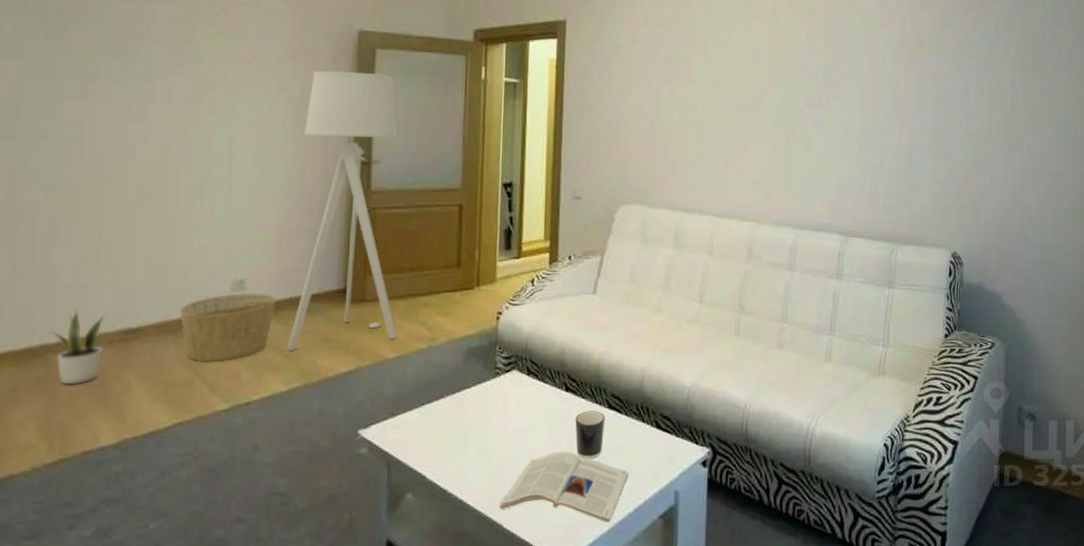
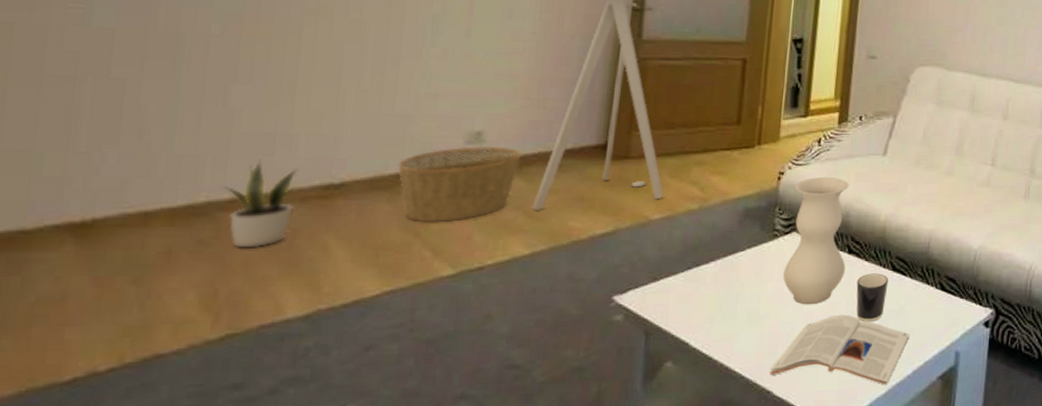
vase: none [506,316,564,441] -> present [783,176,849,305]

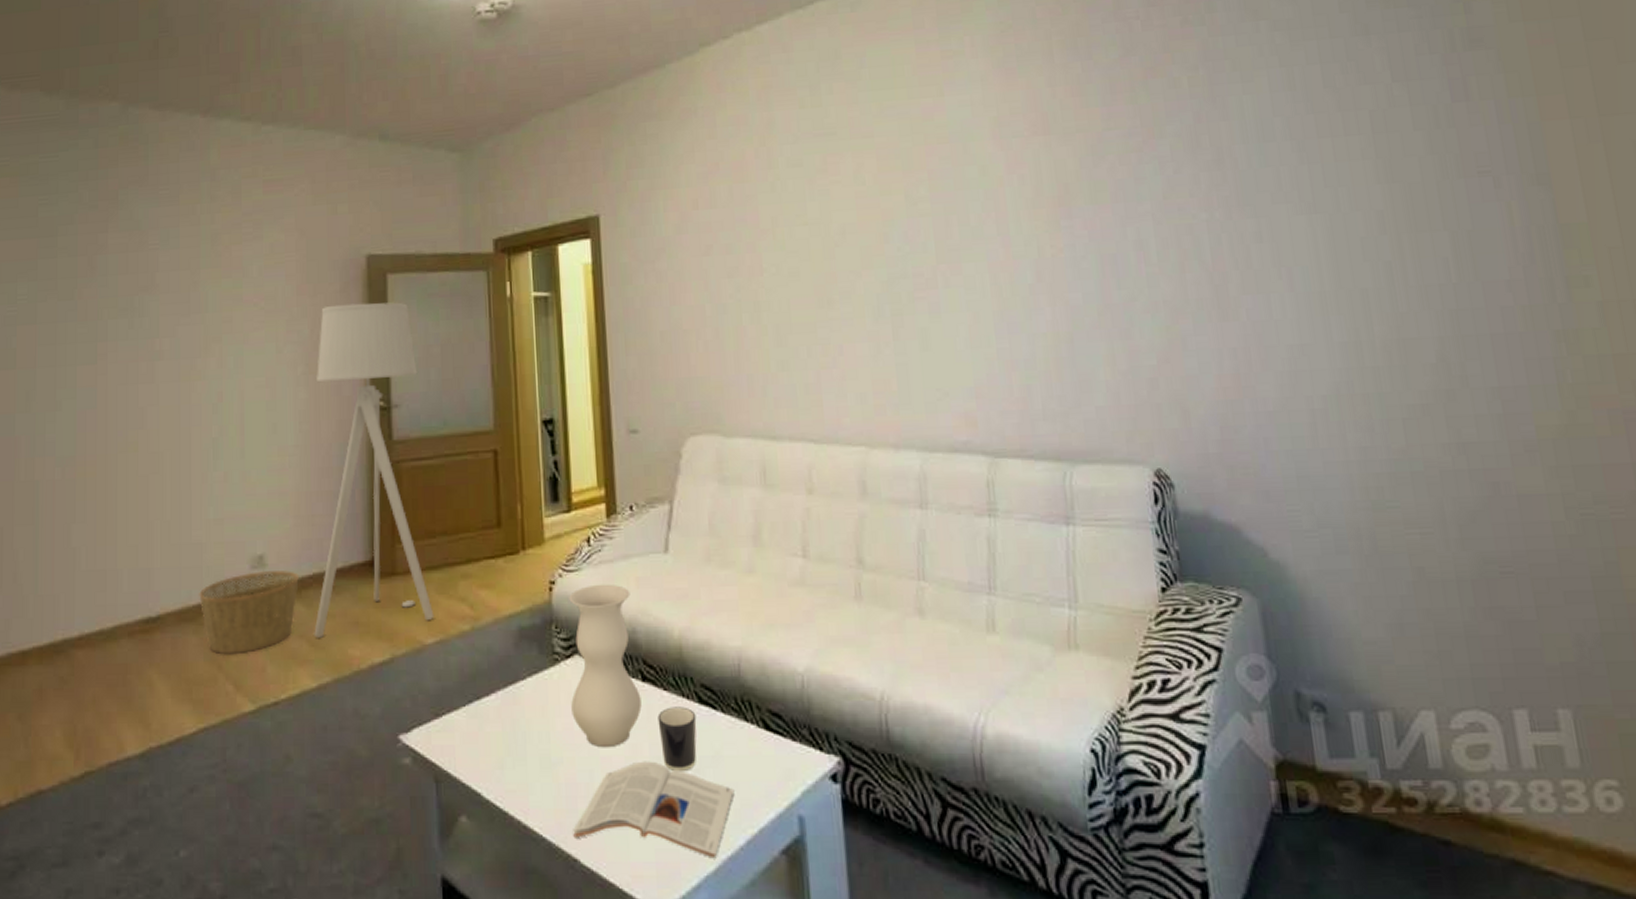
potted plant: present [223,159,303,248] -> none [73,596,129,685]

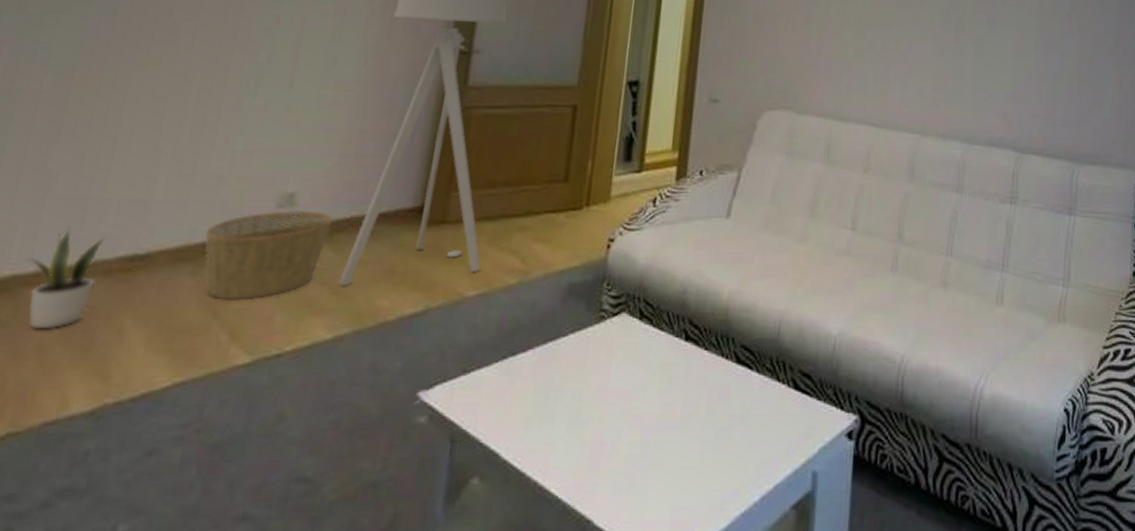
potted plant: none [73,596,129,685] -> present [28,227,109,330]
vase: present [569,584,642,748] -> none [609,244,687,406]
magazine: present [573,761,735,859] -> none [590,419,757,515]
mug: present [657,706,697,770] -> none [693,366,732,429]

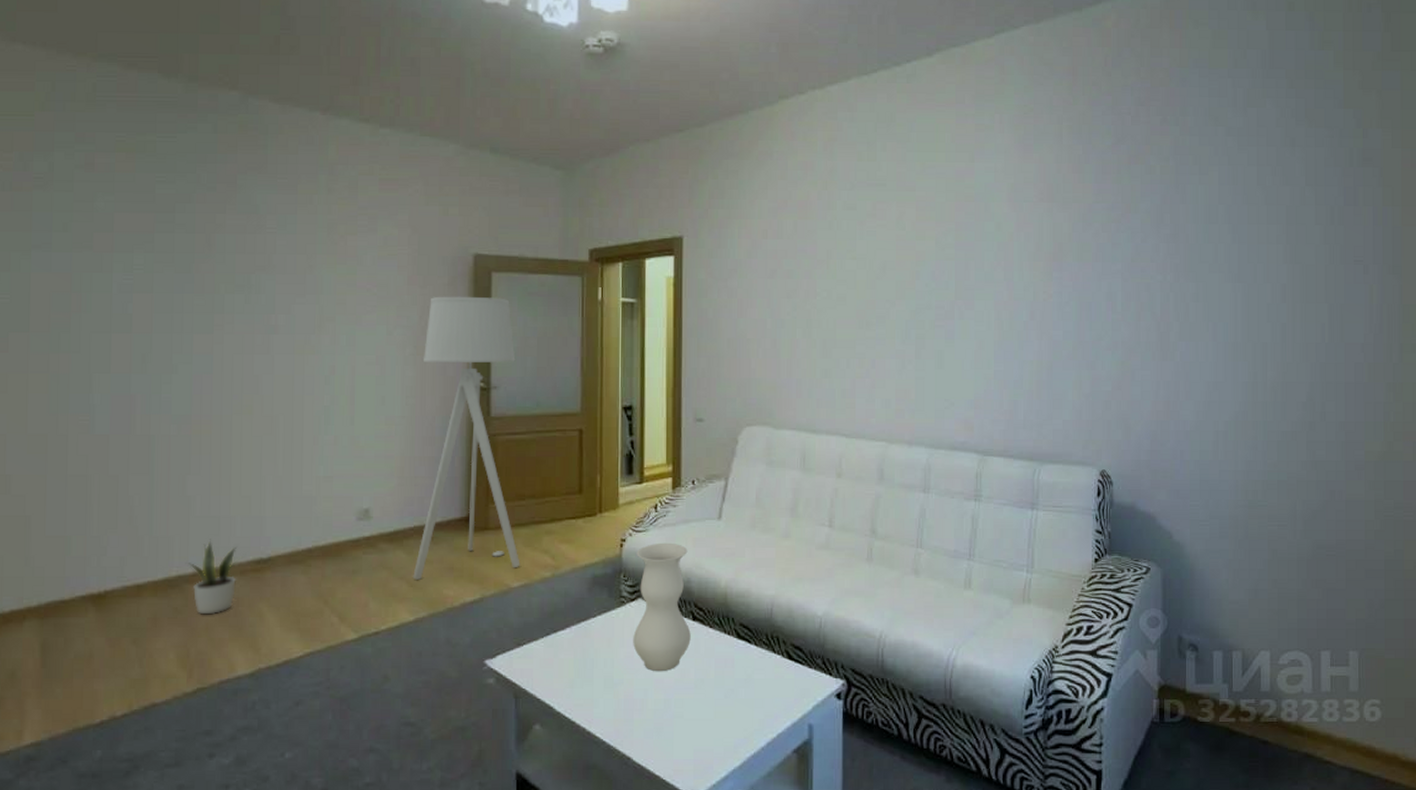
basket: present [204,209,334,299] -> none [308,521,401,591]
vase: none [609,244,687,406] -> present [633,542,691,672]

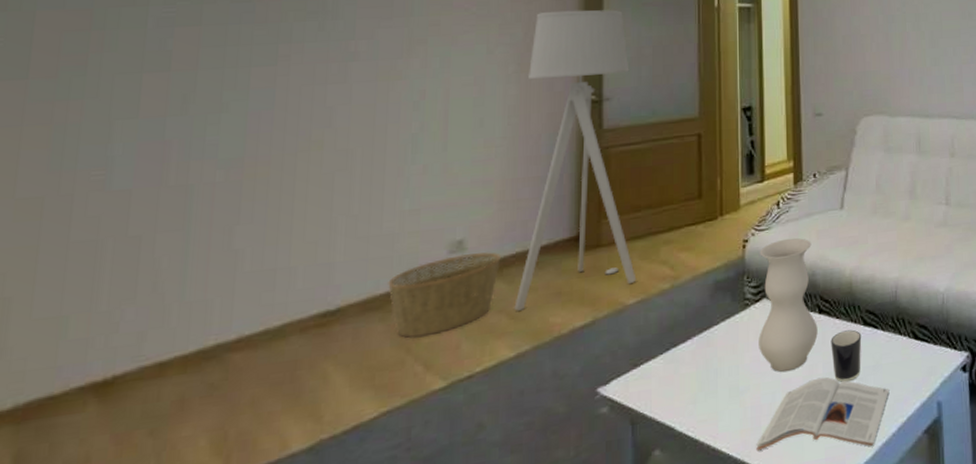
potted plant: present [188,539,241,615] -> none [230,296,302,387]
basket: none [308,521,401,591] -> present [388,252,501,338]
magazine: none [628,682,760,757] -> present [756,377,890,451]
mug: none [703,641,735,690] -> present [831,329,862,382]

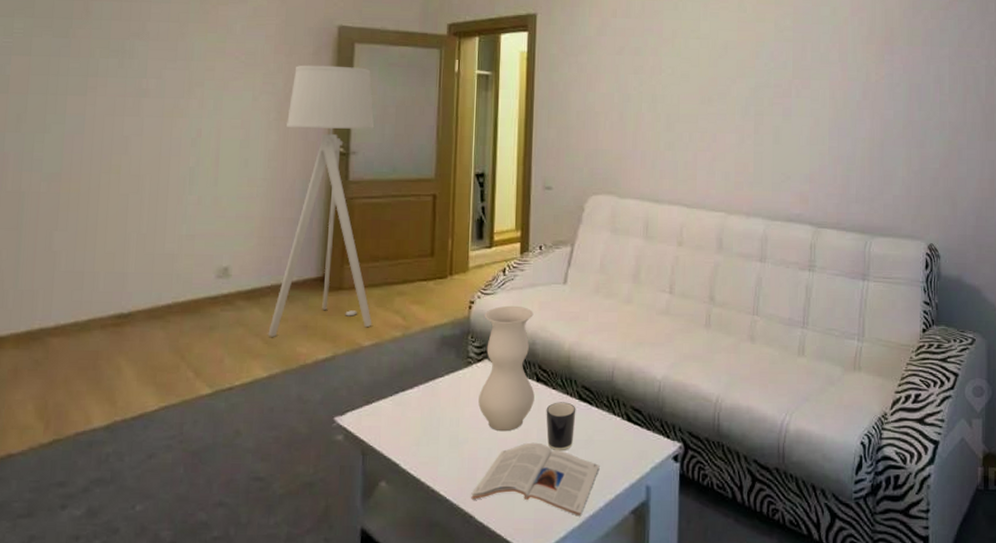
basket: present [388,252,501,338] -> none [168,279,258,347]

